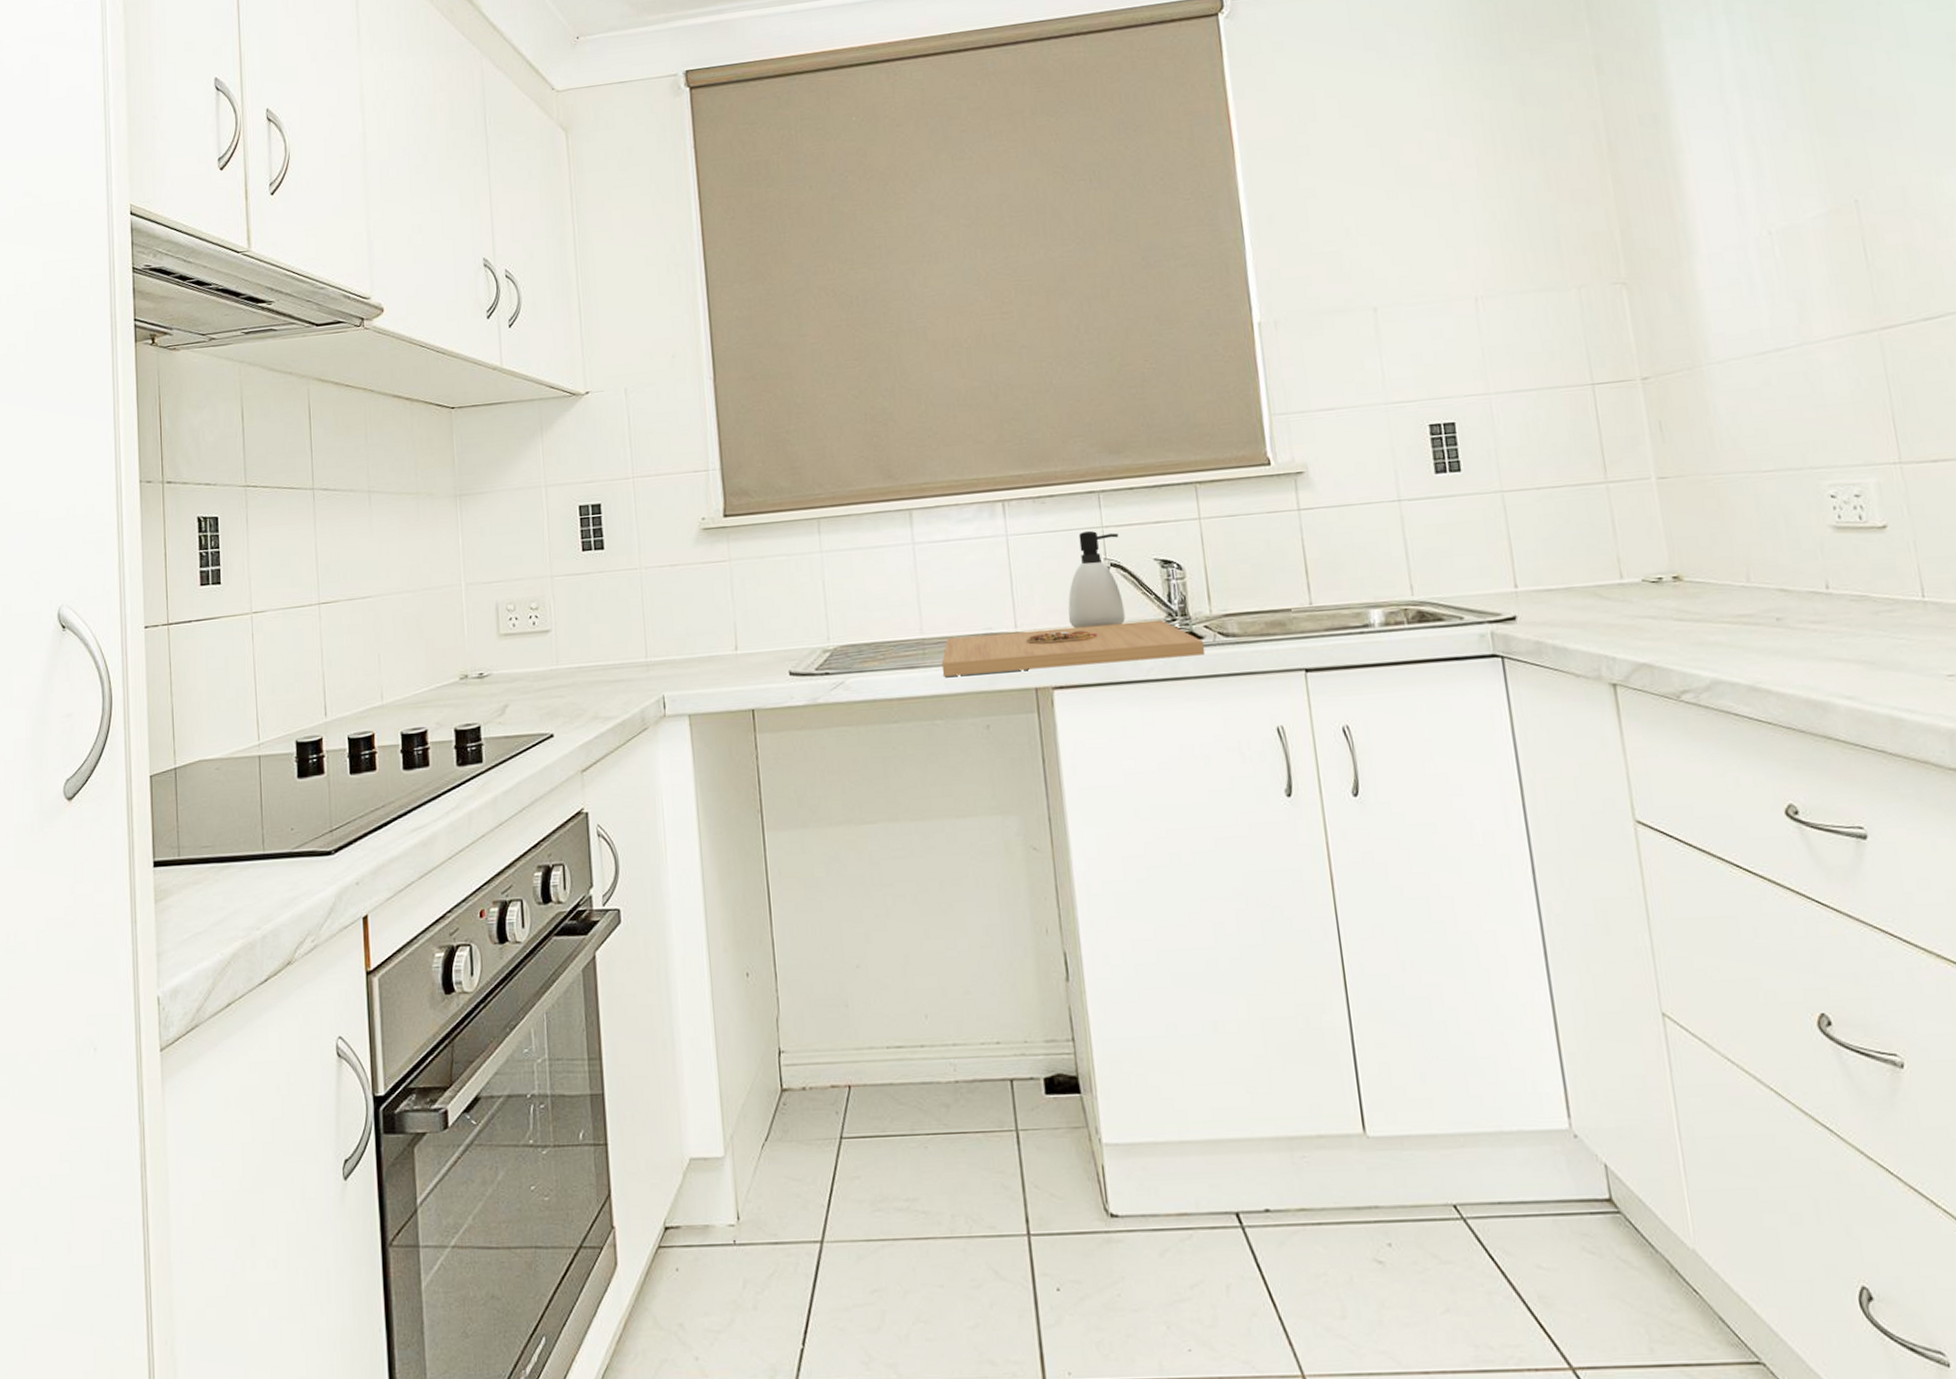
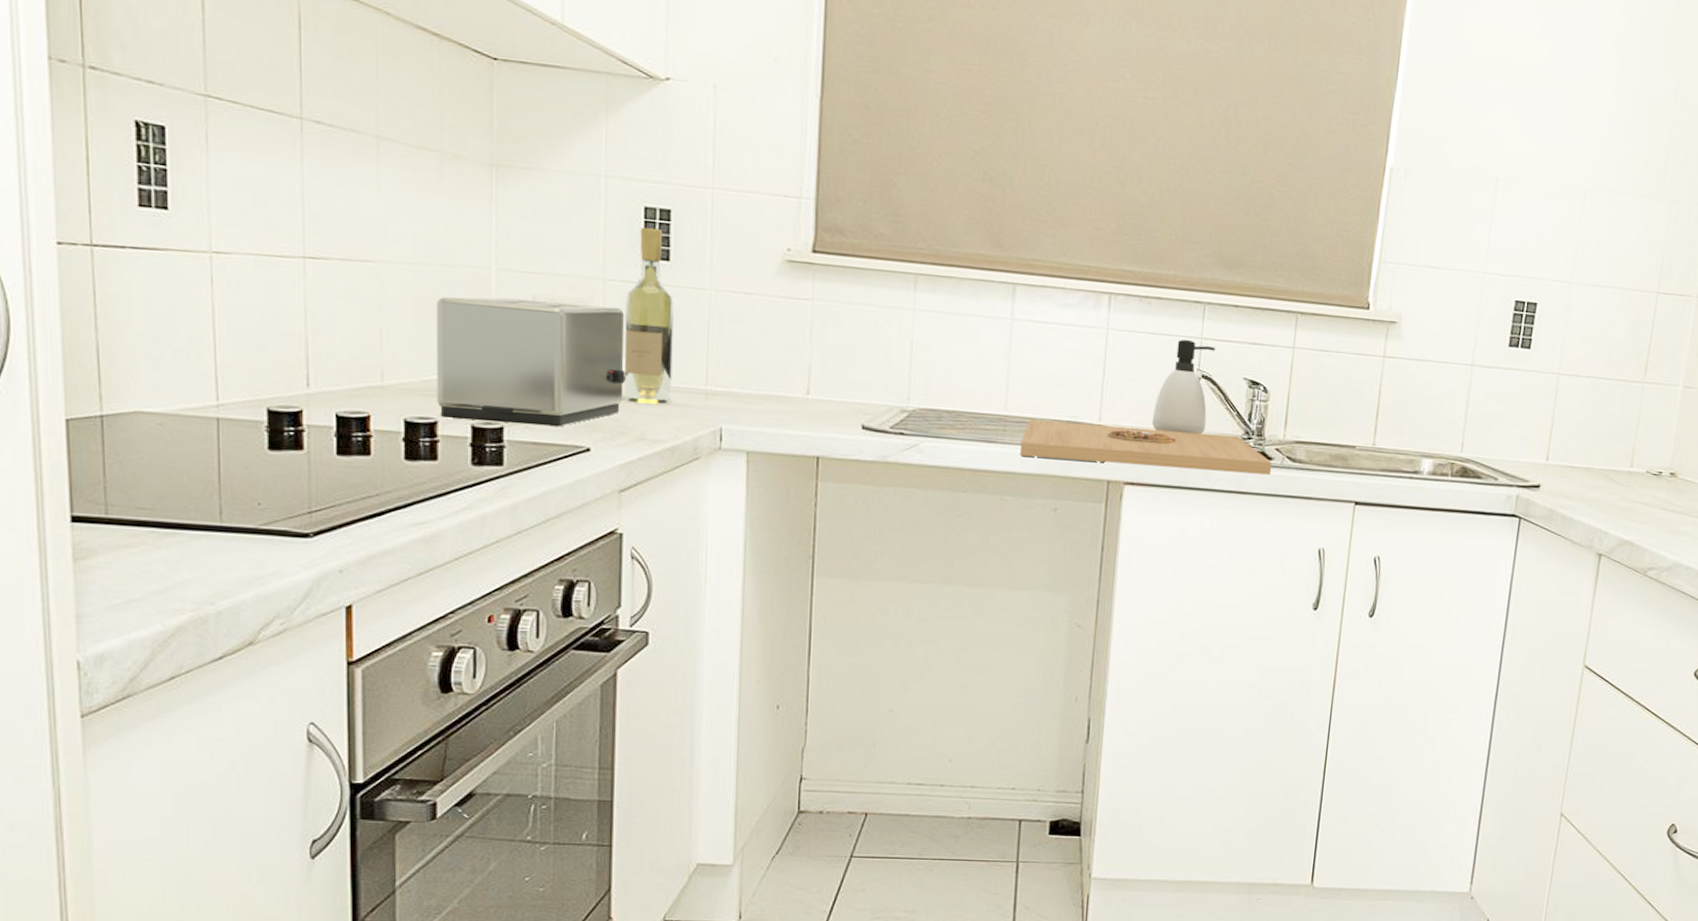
toaster: none [421,600,578,726] -> present [437,297,627,427]
bottle: none [571,522,618,686] -> present [623,227,674,406]

